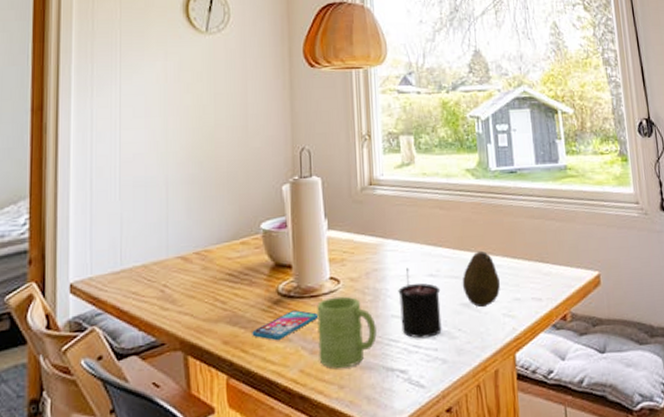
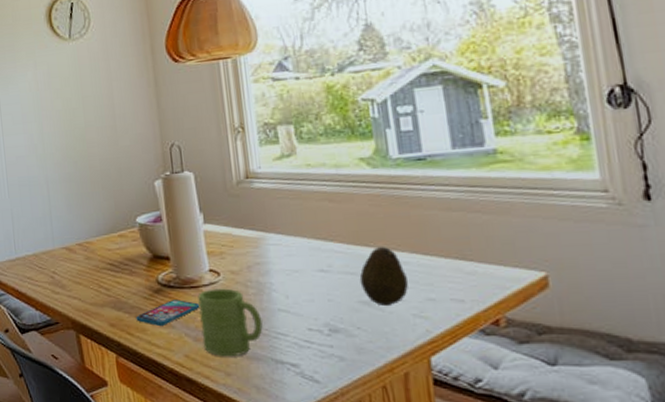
candle: present [398,267,442,339] -> none [284,262,337,334]

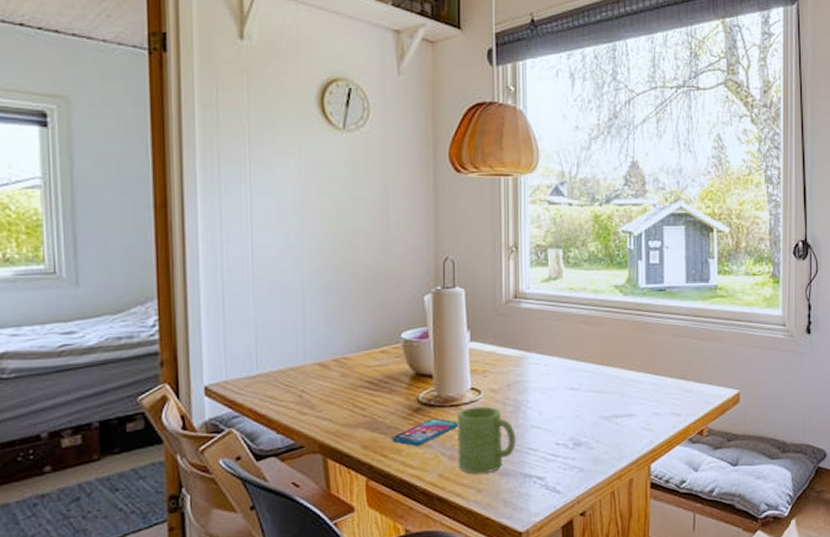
fruit: present [359,247,408,307] -> none [603,367,640,421]

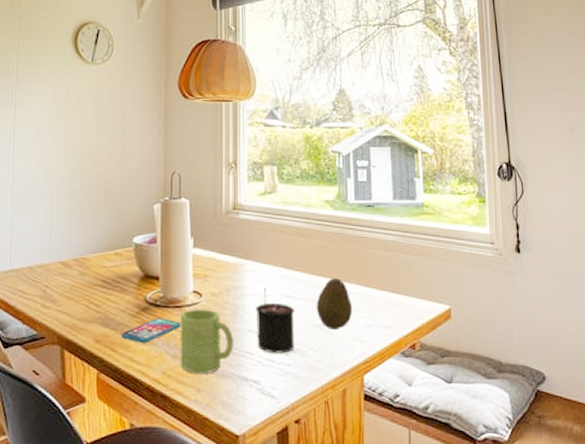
candle: none [539,381,581,448] -> present [255,287,295,354]
fruit: none [603,367,640,421] -> present [316,278,352,330]

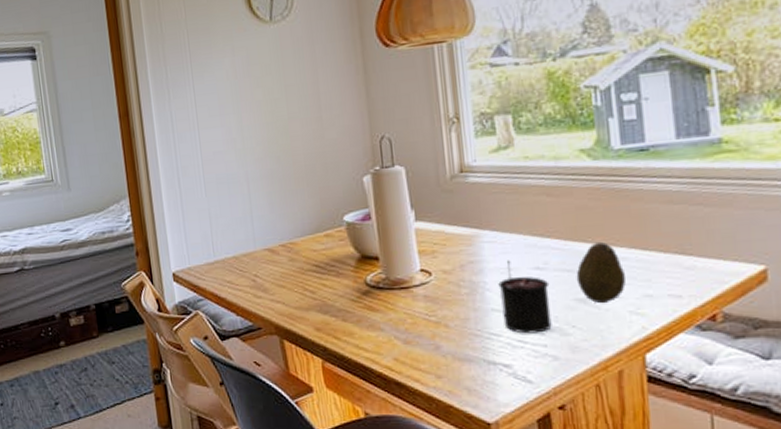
smartphone: present [121,318,181,343] -> none [343,301,411,329]
mug: present [180,309,234,374] -> none [408,288,476,359]

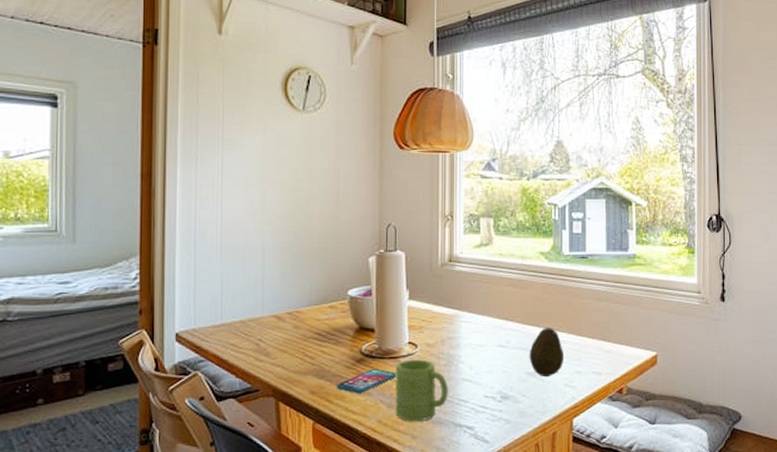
smartphone: none [343,301,411,329] -> present [336,369,397,393]
mug: none [408,288,476,359] -> present [395,359,448,422]
candle: present [498,260,552,334] -> none [470,338,509,401]

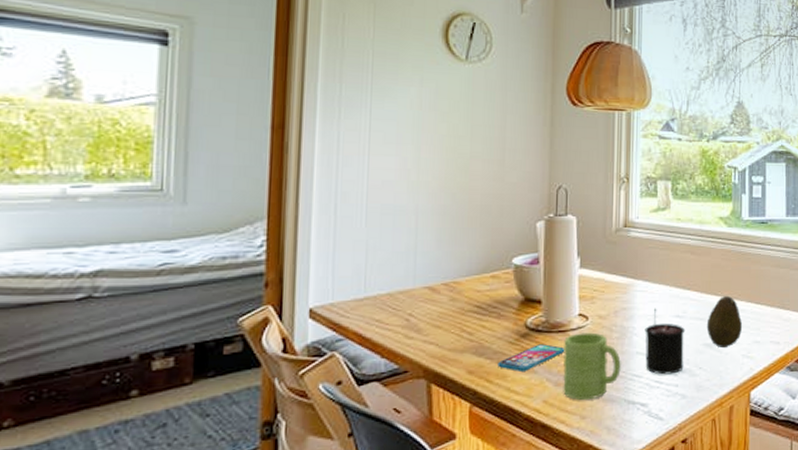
candle: none [470,338,509,401] -> present [645,308,686,375]

